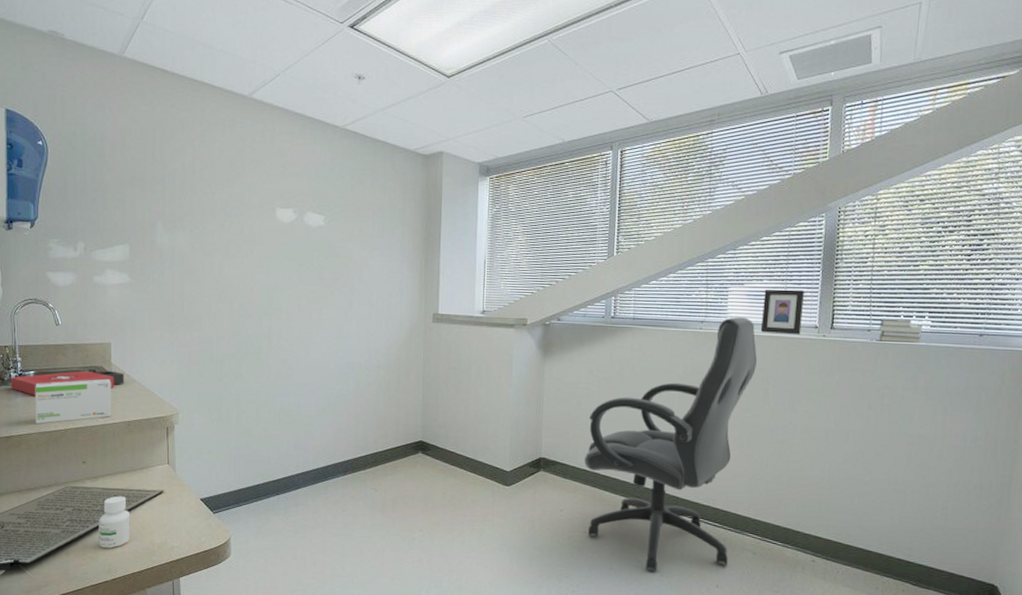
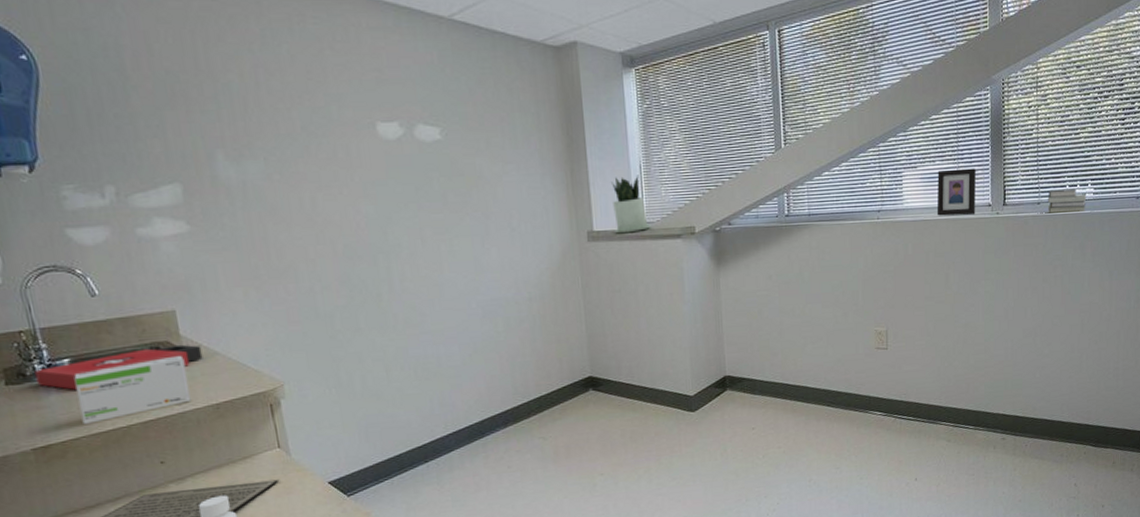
planter: none [456,268,489,319] -> present [611,174,651,234]
chair: present [584,317,757,572] -> none [772,202,936,476]

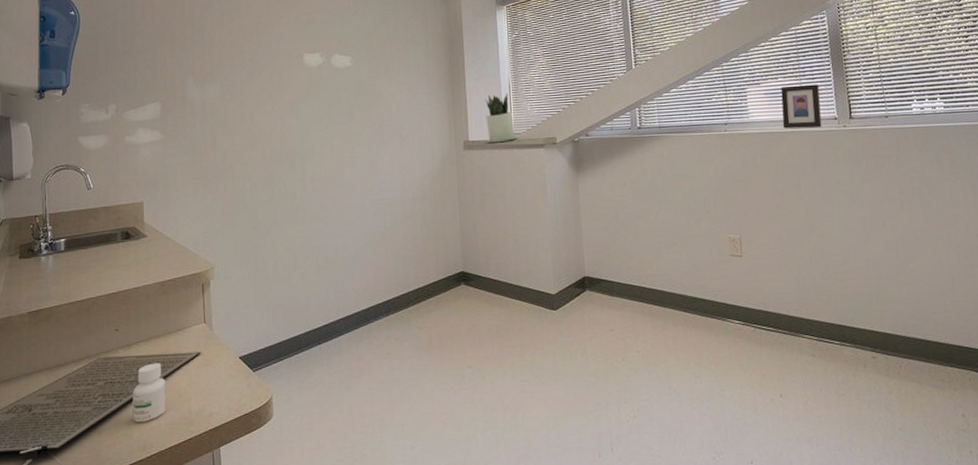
first aid kit: present [34,344,203,390] -> none [40,230,158,265]
medicine box: present [74,355,191,424] -> none [66,239,145,294]
books: present [1047,188,1087,213] -> none [895,102,937,126]

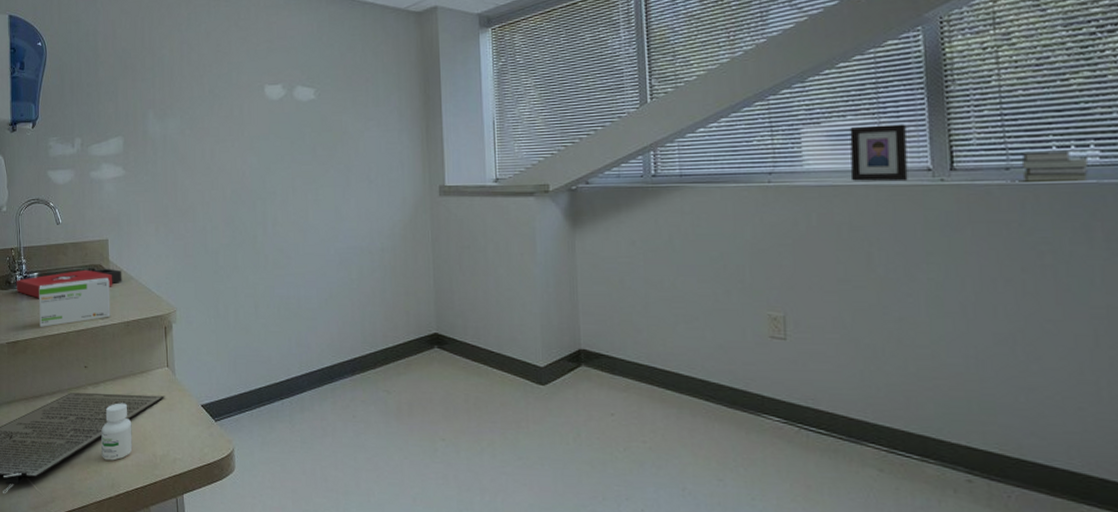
first aid kit: none [40,230,158,265] -> present [16,268,122,298]
medicine box: none [66,239,145,294] -> present [39,277,111,327]
planter: present [485,92,518,143] -> none [464,130,503,189]
books: none [895,102,937,126] -> present [1021,150,1089,183]

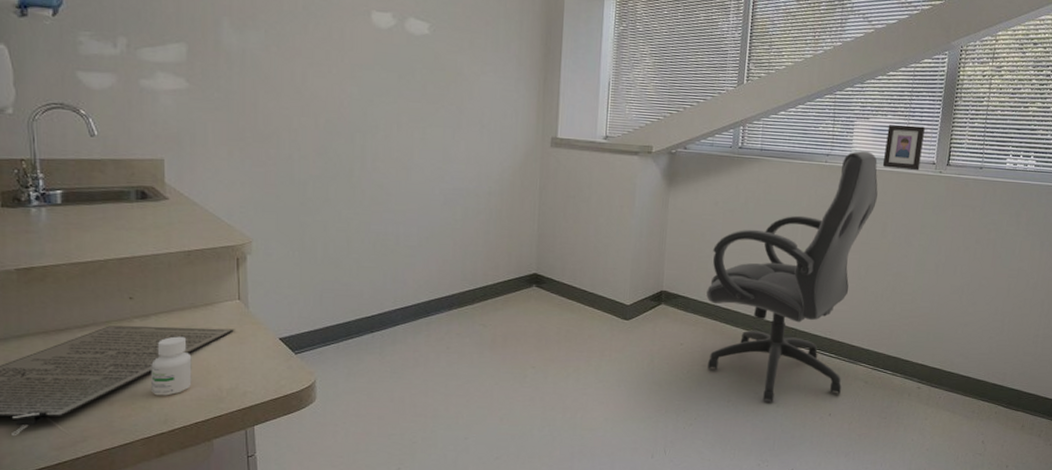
first aid kit: present [16,268,122,298] -> none [29,190,182,220]
medicine box: present [39,277,111,327] -> none [63,201,166,253]
chair: none [636,164,851,494] -> present [706,151,878,403]
books: present [1021,150,1089,183] -> none [989,156,1029,182]

